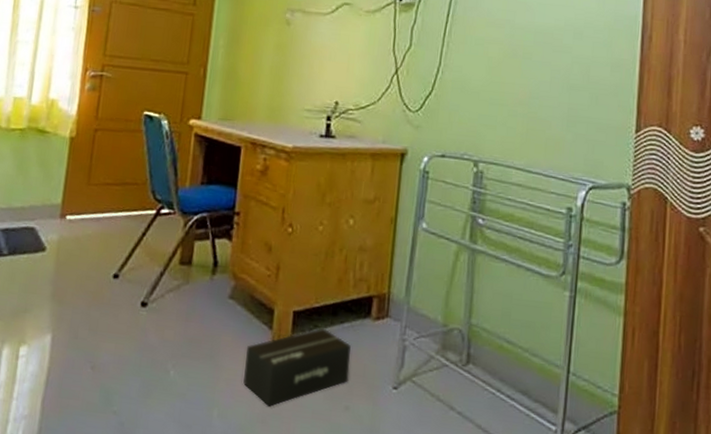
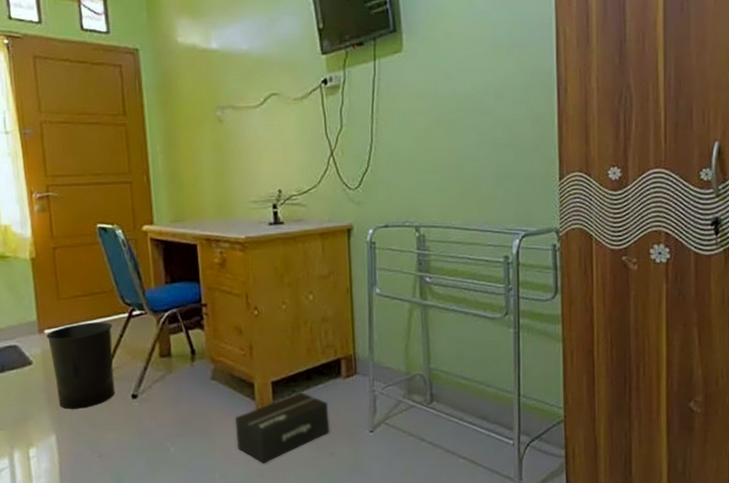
waste bin: none [62,213,138,309] -> present [46,322,115,409]

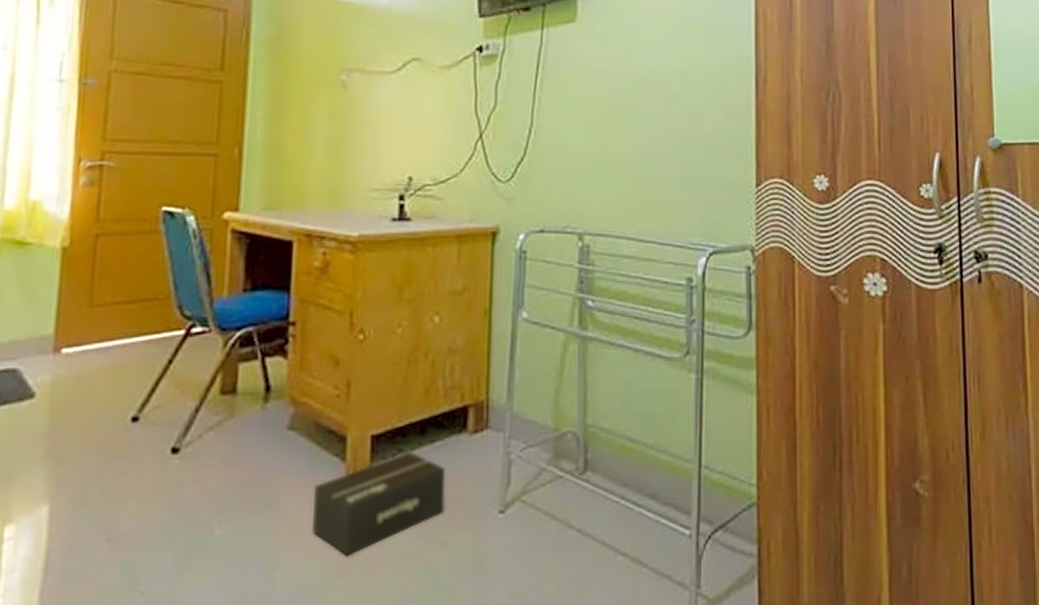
waste bin: present [46,322,115,409] -> none [62,341,161,466]

